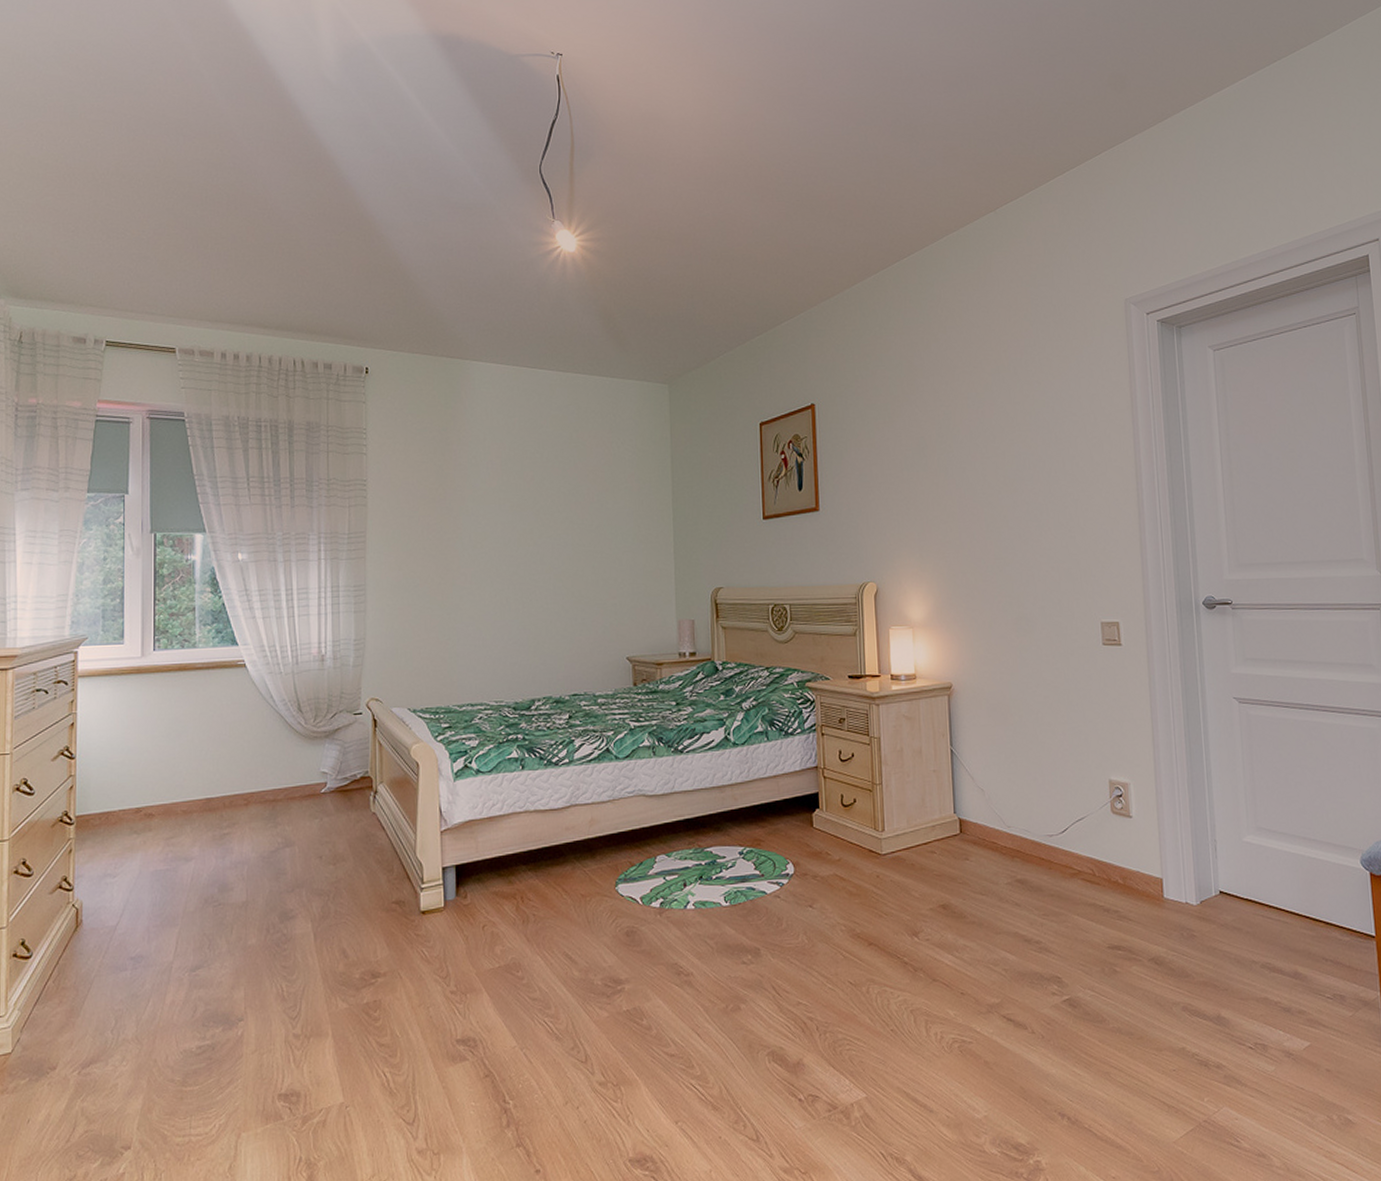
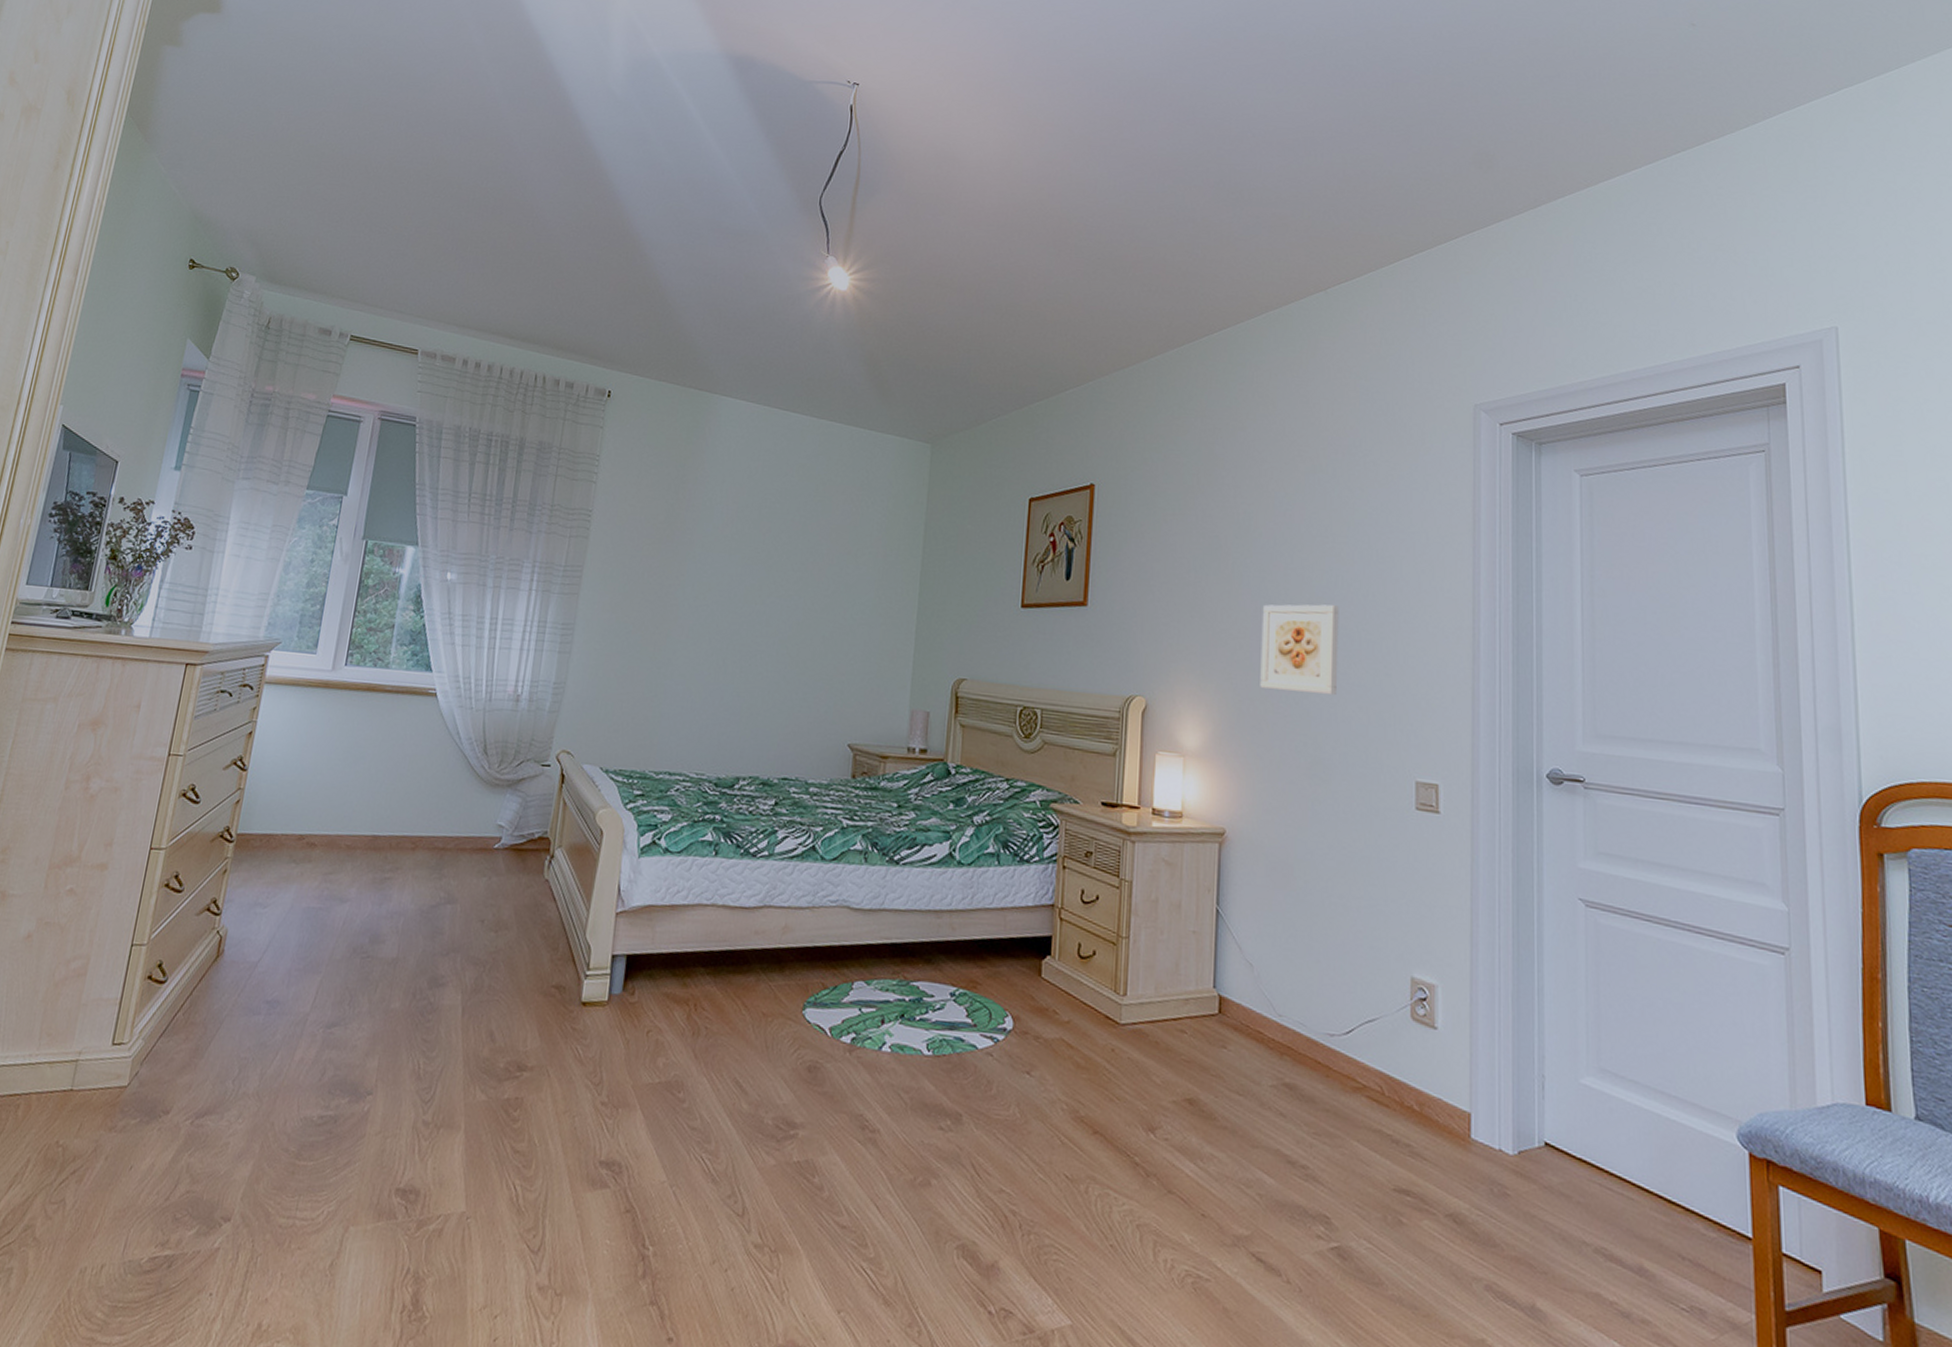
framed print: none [965,484,1033,563] -> present [1260,604,1339,696]

